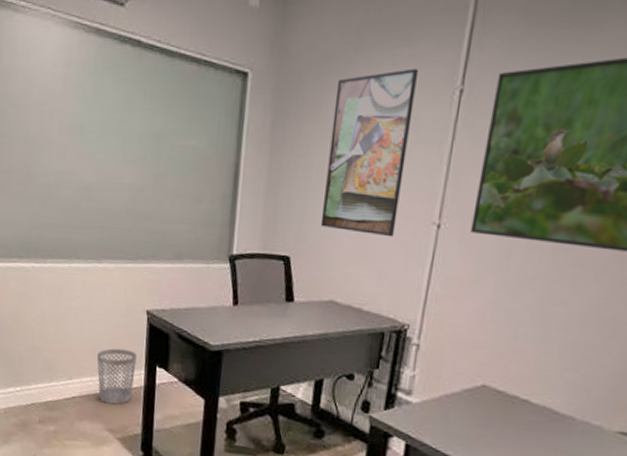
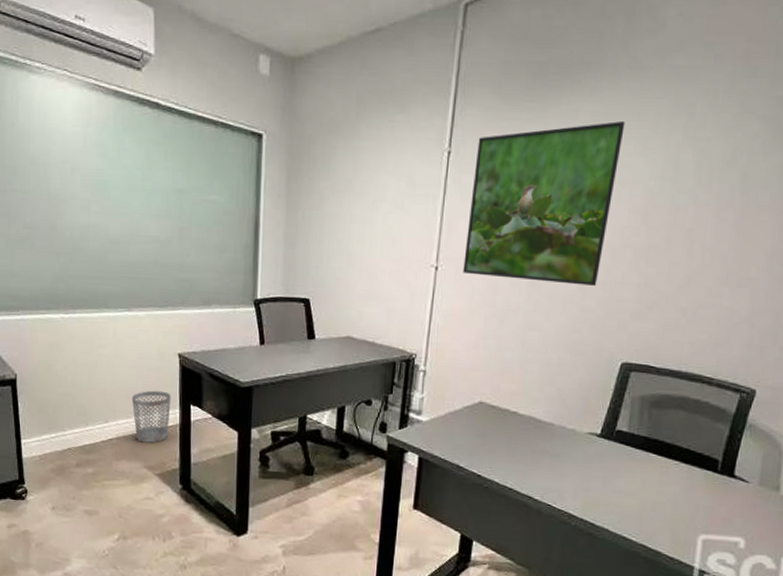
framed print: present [320,68,418,238] -> none [335,133,412,279]

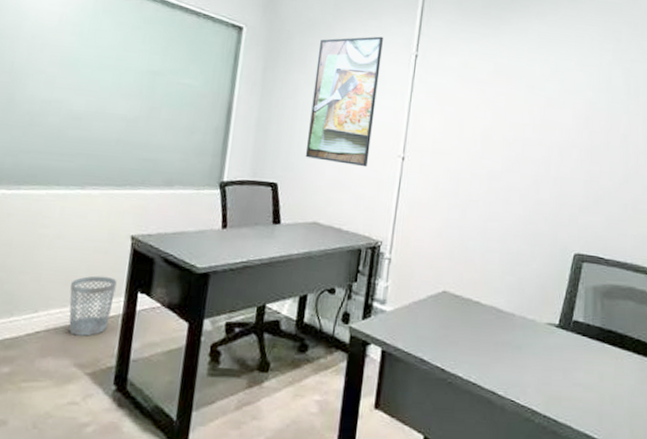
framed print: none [335,133,412,279] -> present [305,36,383,167]
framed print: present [463,120,625,286] -> none [428,40,566,181]

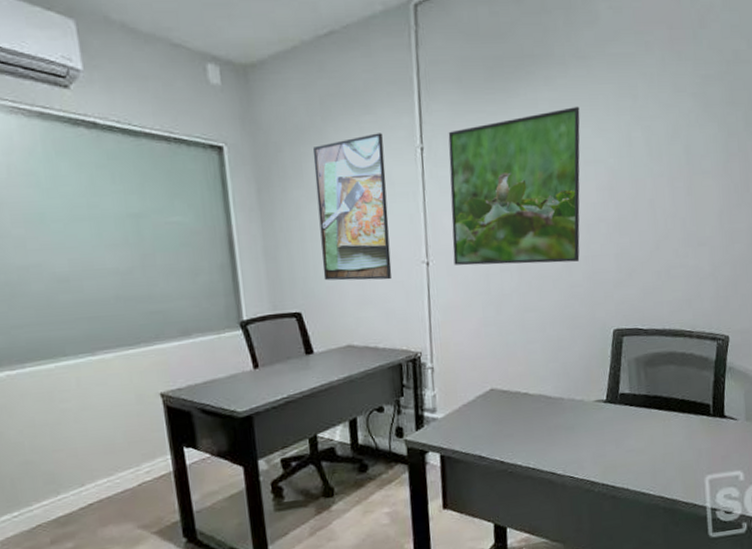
wastebasket: present [69,275,117,336] -> none [111,438,162,500]
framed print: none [428,40,566,181] -> present [448,106,580,266]

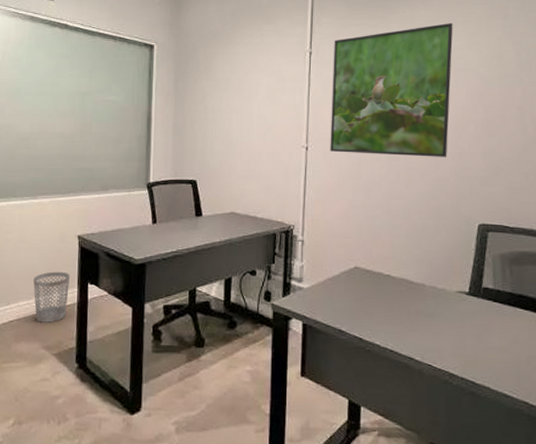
wastebasket: none [111,438,162,500] -> present [33,271,70,323]
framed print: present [312,133,392,281] -> none [218,39,278,159]

